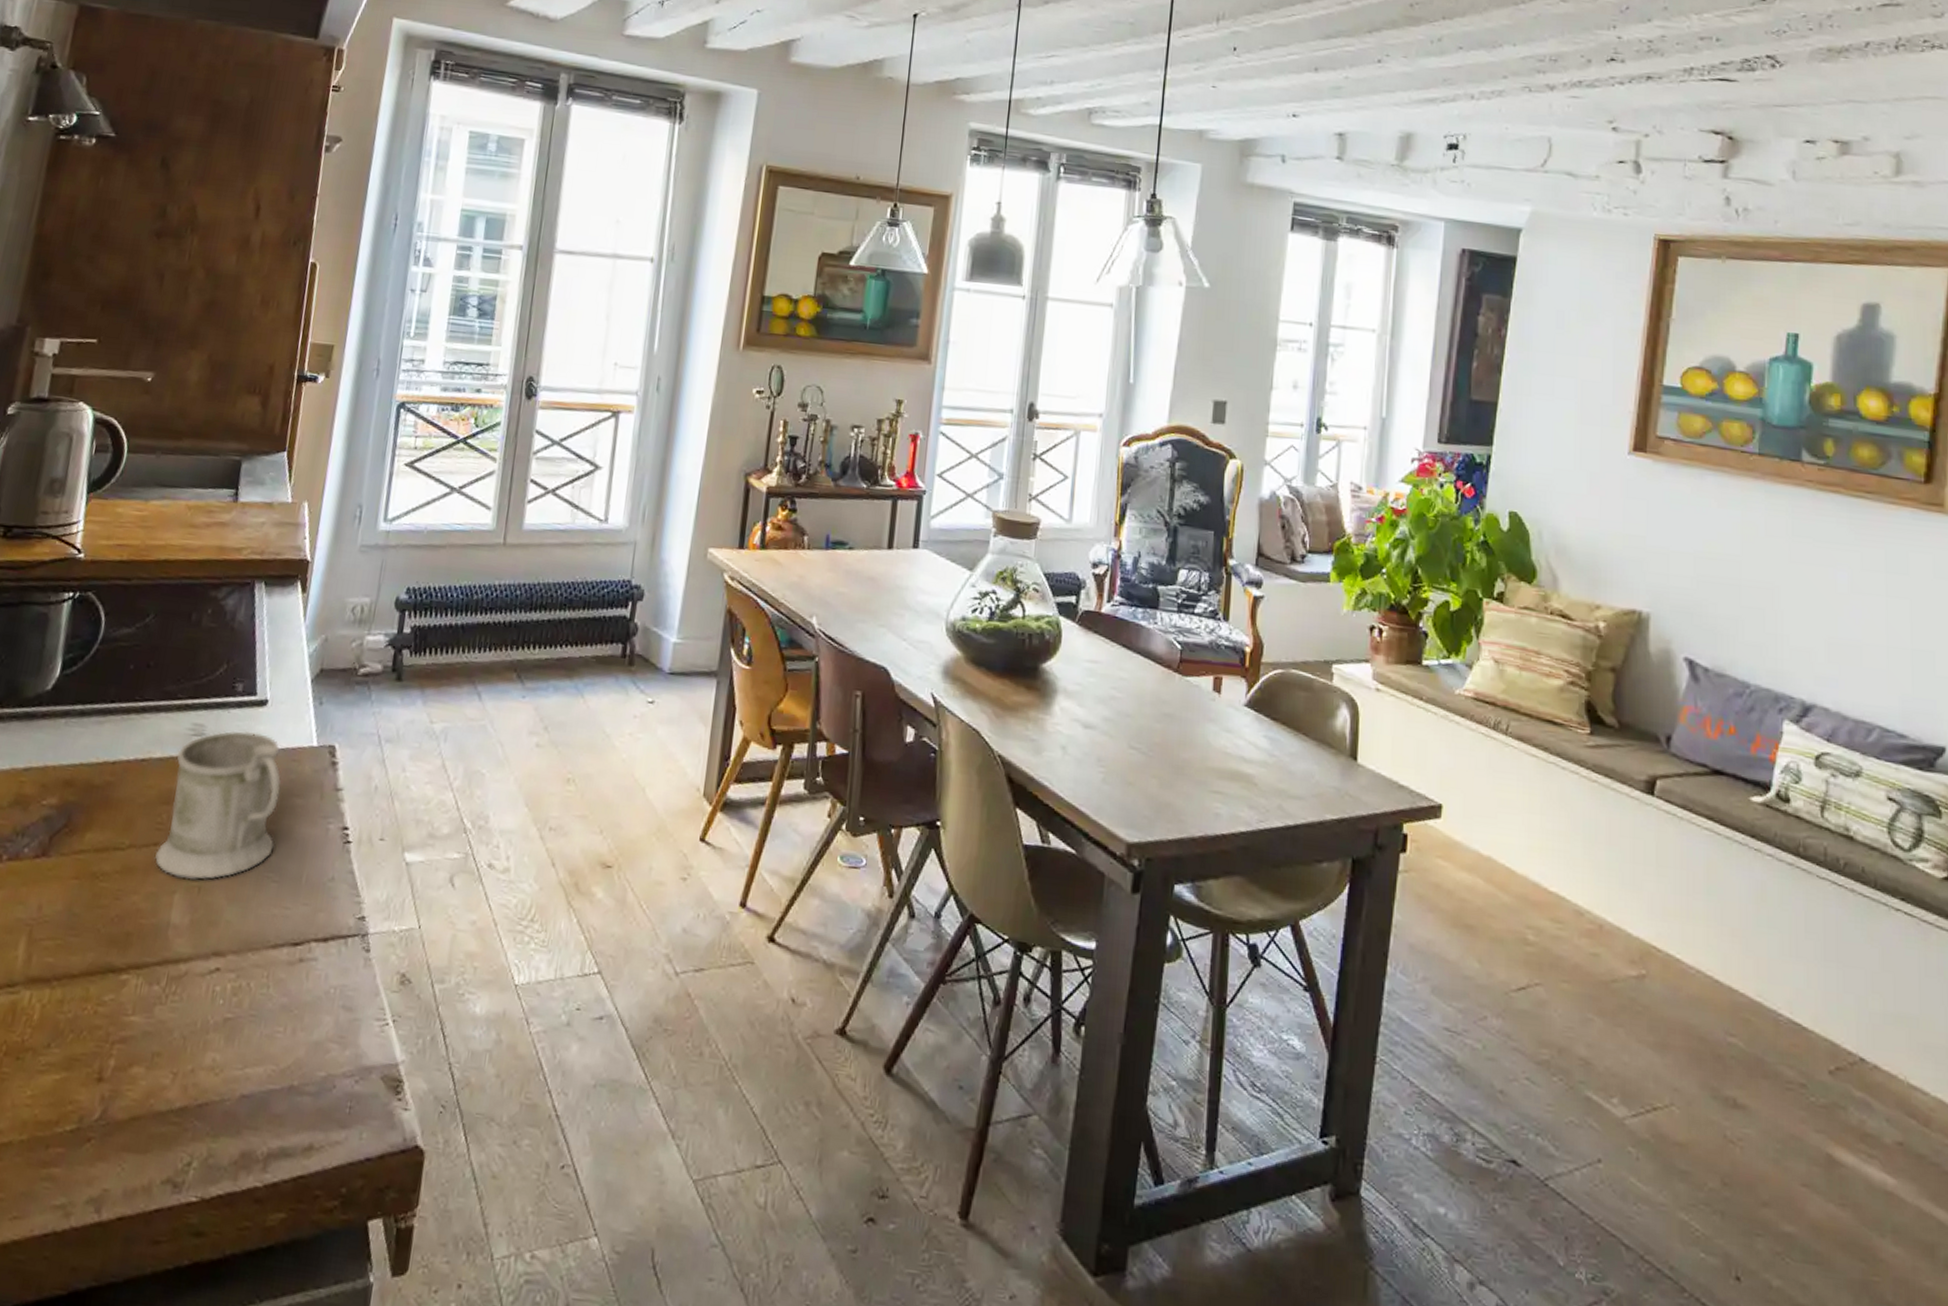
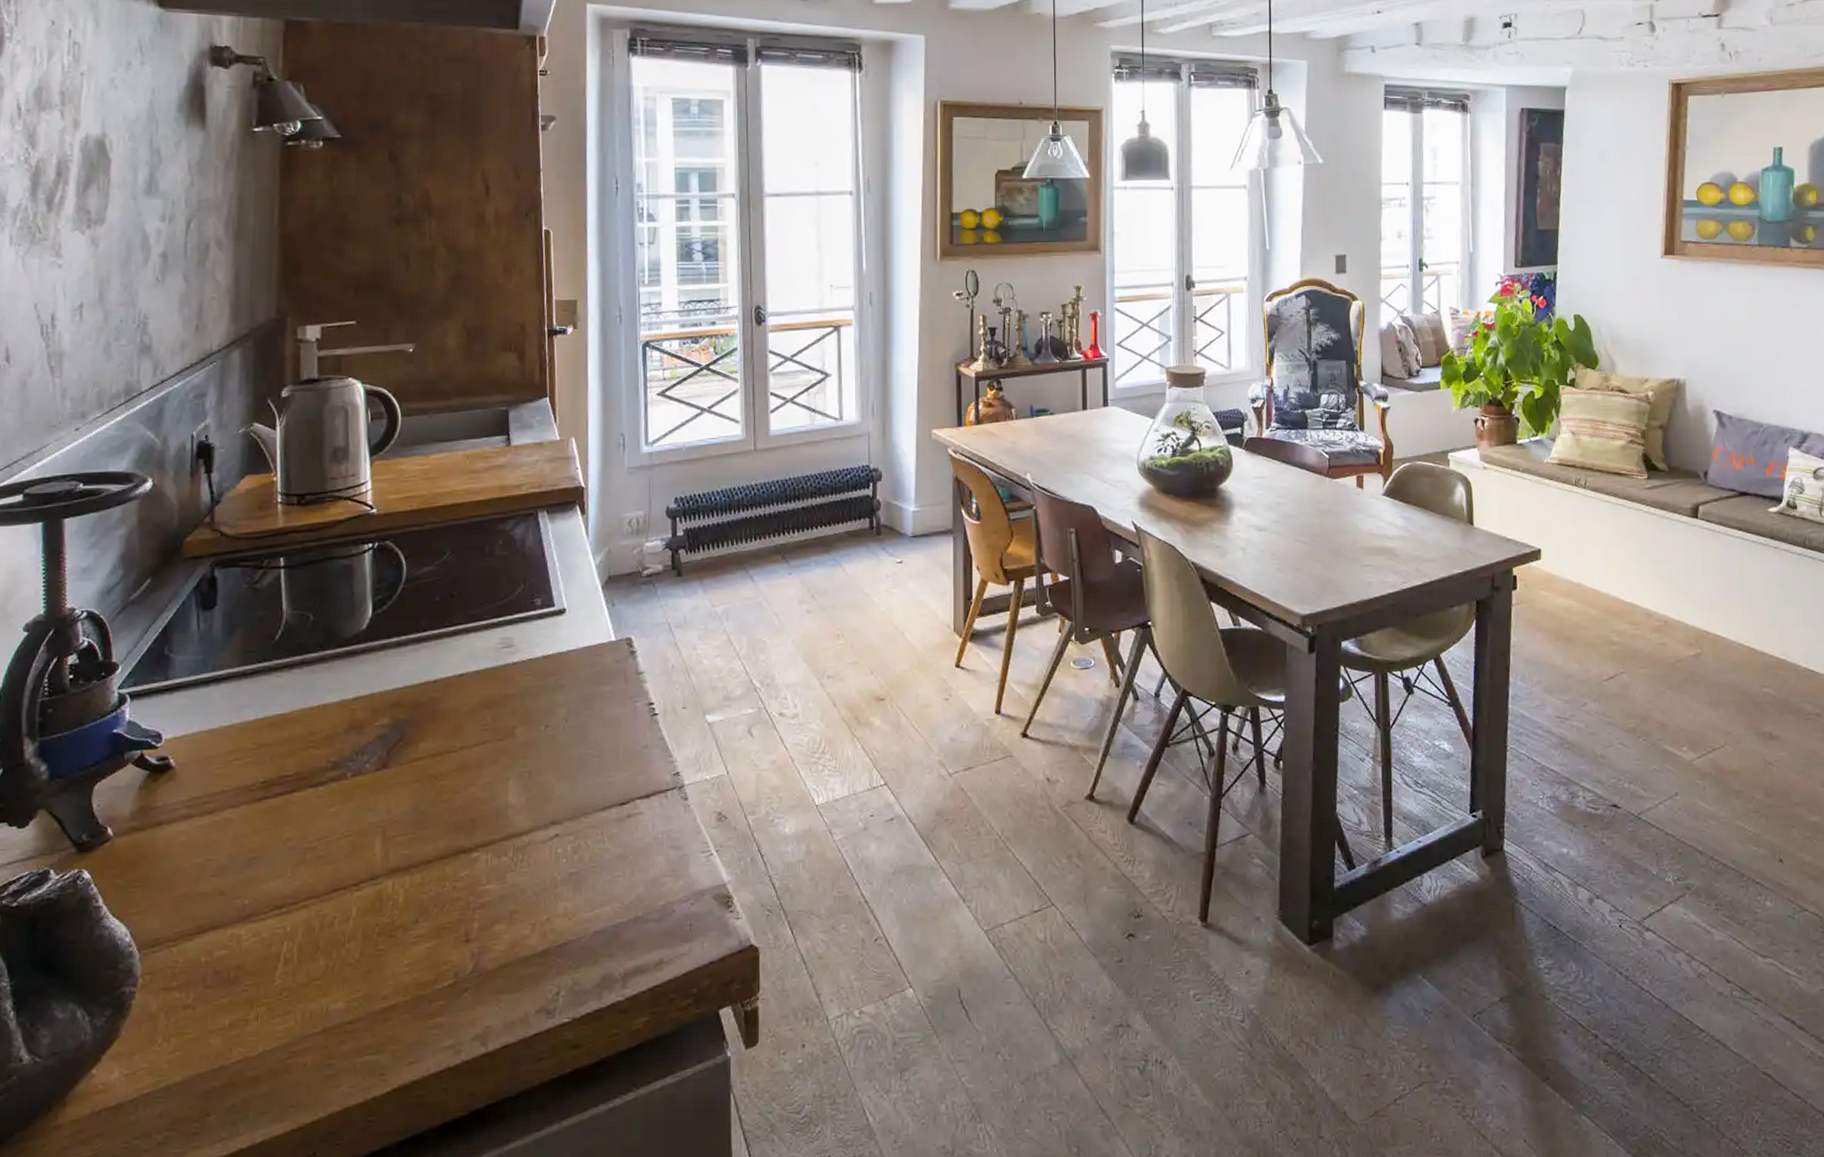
mug: present [154,730,282,880] -> none [485,637,591,767]

